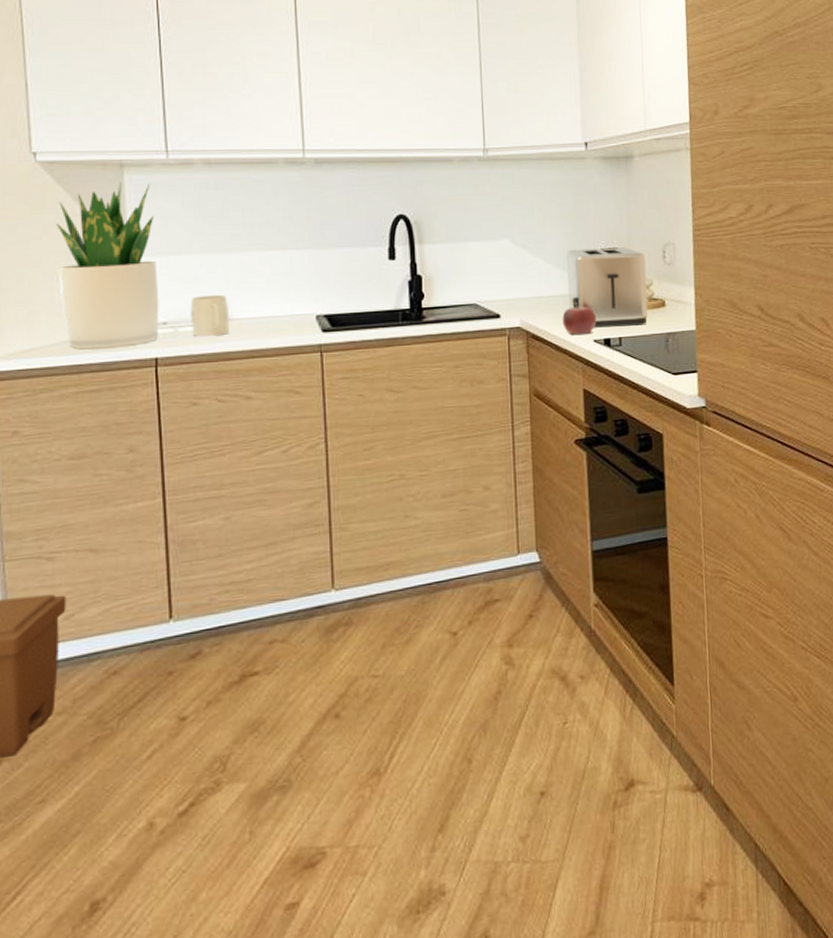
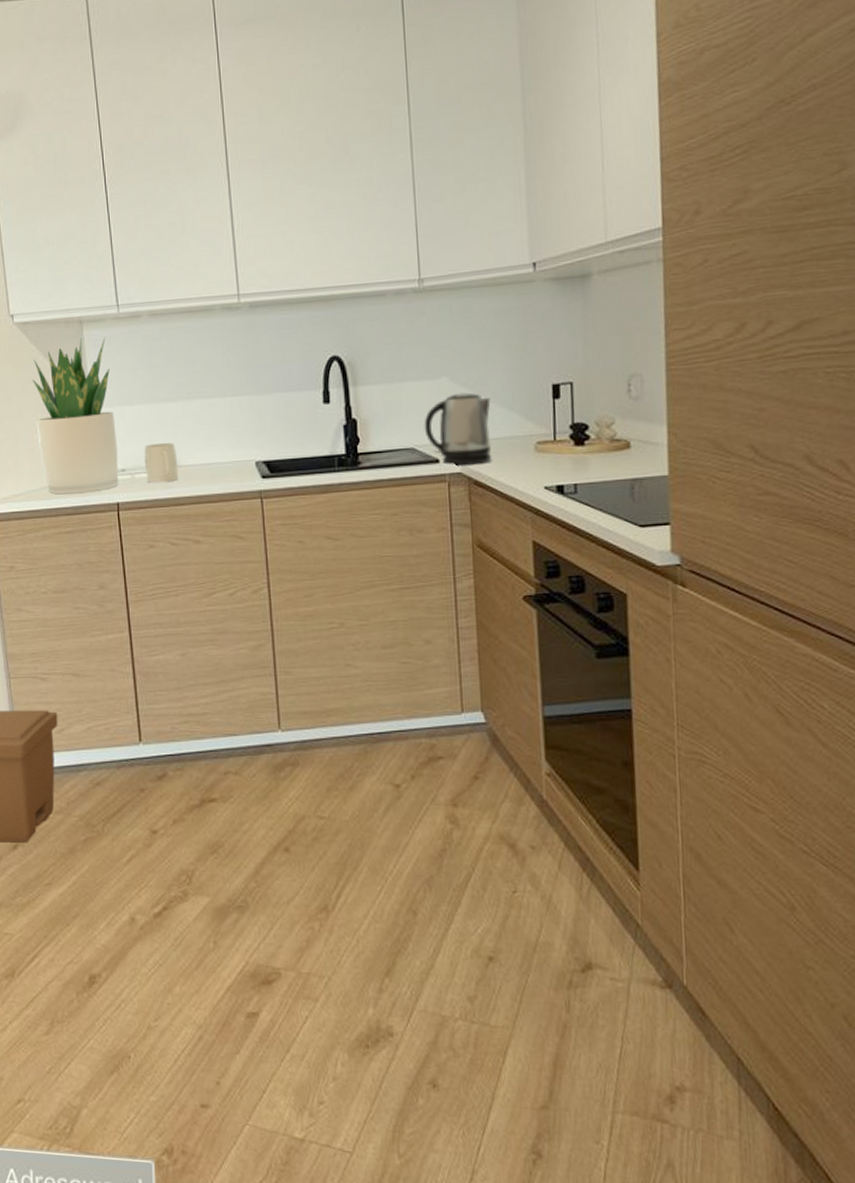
kettle: none [486,254,548,320] -> present [424,392,491,466]
fruit: present [562,301,597,336] -> none [508,444,548,482]
toaster: present [567,247,648,328] -> none [513,381,610,473]

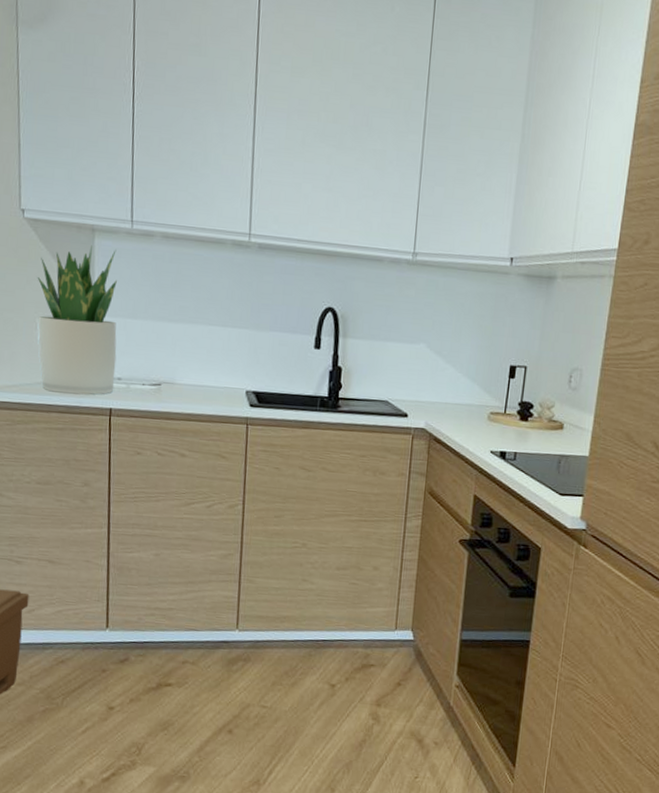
mug: present [144,443,179,484] -> none [140,358,174,397]
kettle: present [424,392,491,466] -> none [399,359,458,423]

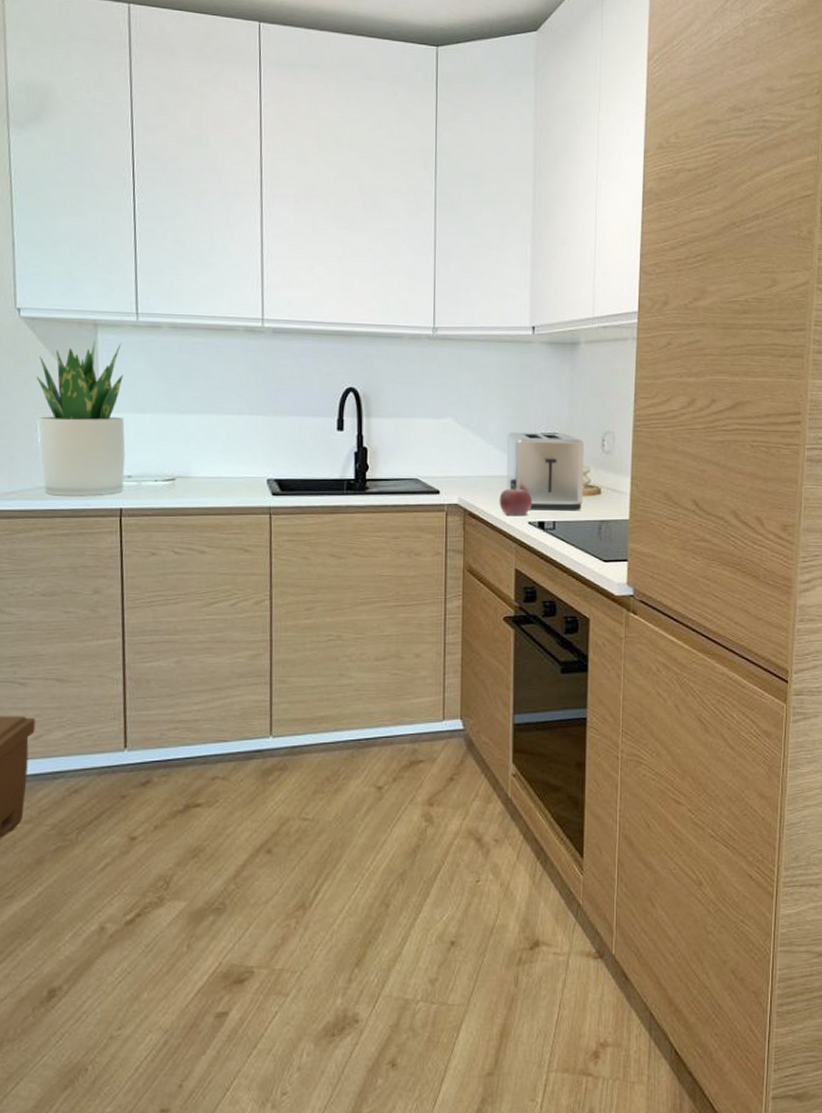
fruit: none [464,412,496,445] -> present [499,483,533,516]
toaster: none [472,362,552,443] -> present [506,432,584,510]

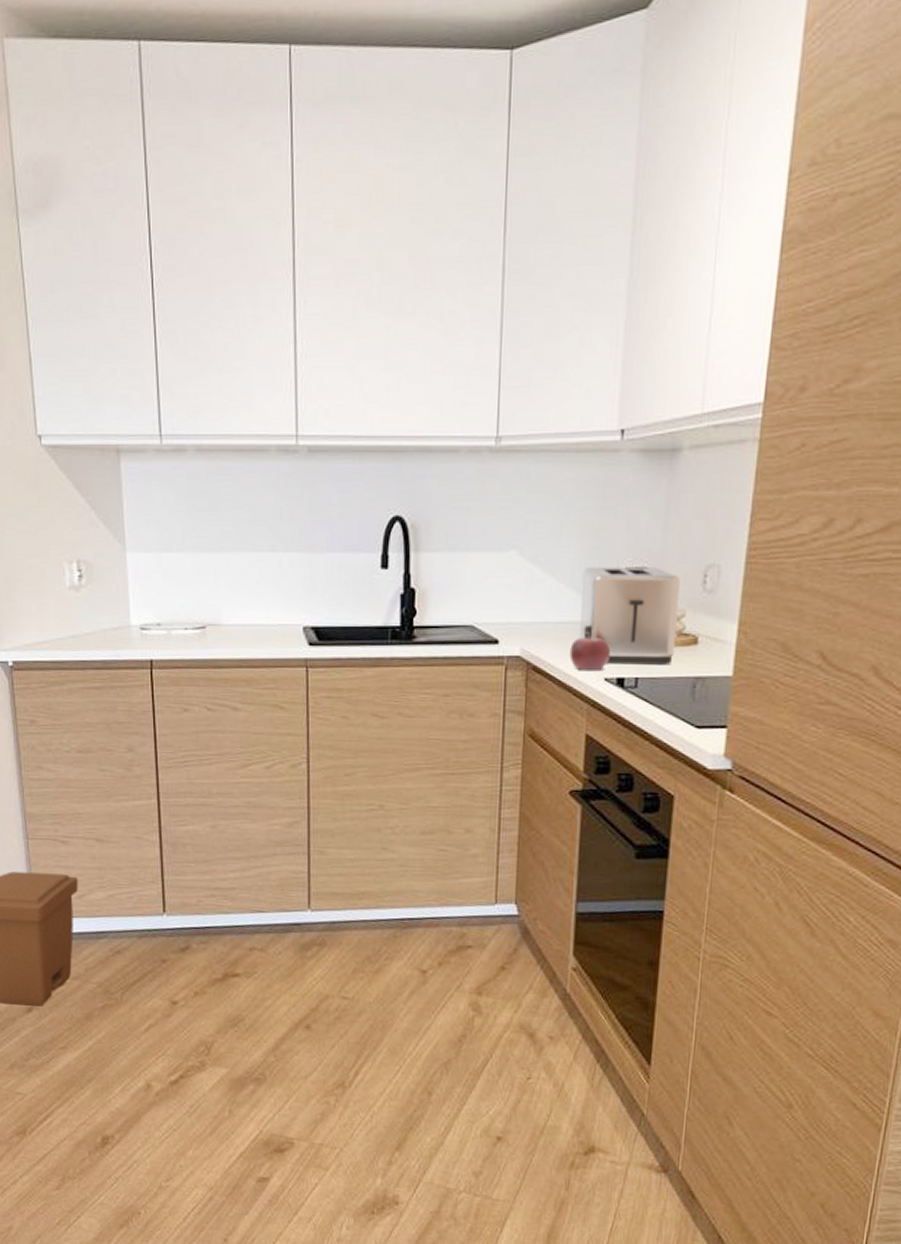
planter: present [36,340,126,496] -> none [60,469,154,647]

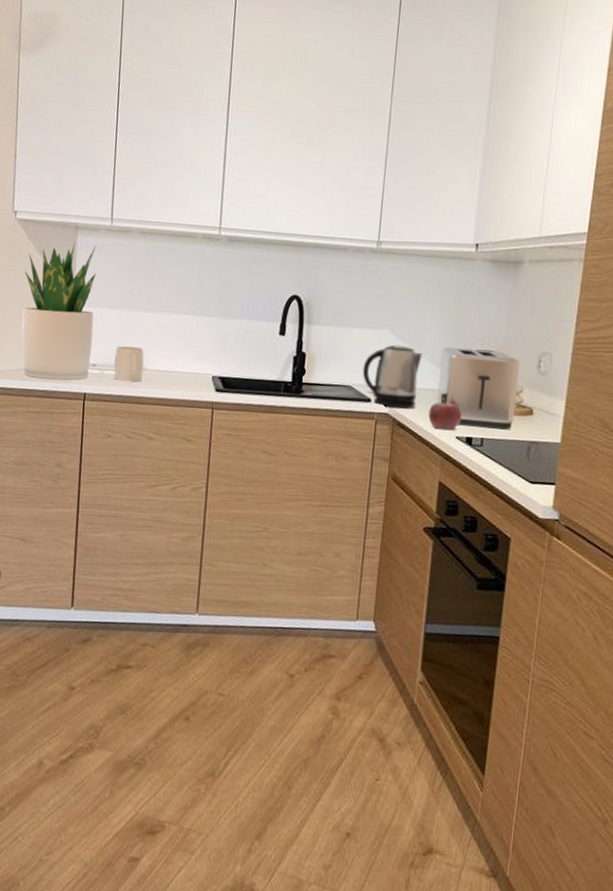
planter: none [60,469,154,647] -> present [22,242,97,381]
mug: none [182,598,219,642] -> present [113,346,145,382]
kettle: none [486,569,559,648] -> present [362,344,423,408]

